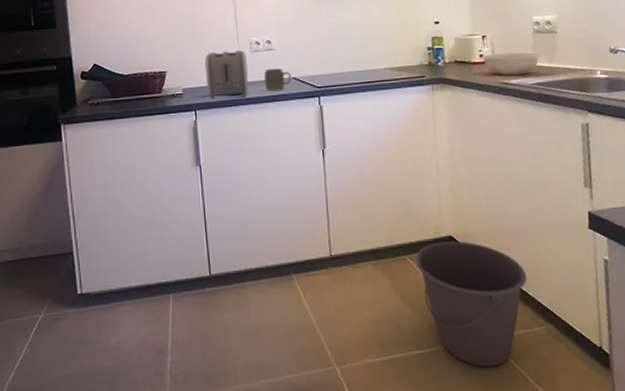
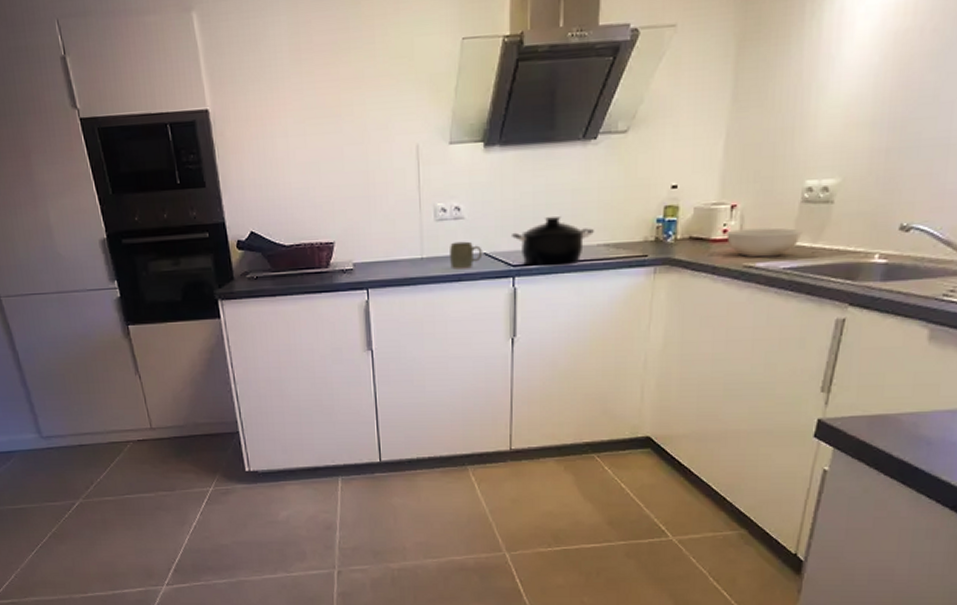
toaster: present [204,50,249,100] -> none [379,218,431,277]
saucepan: none [313,47,380,88] -> present [510,217,594,267]
bucket: present [415,241,528,368] -> none [604,442,729,564]

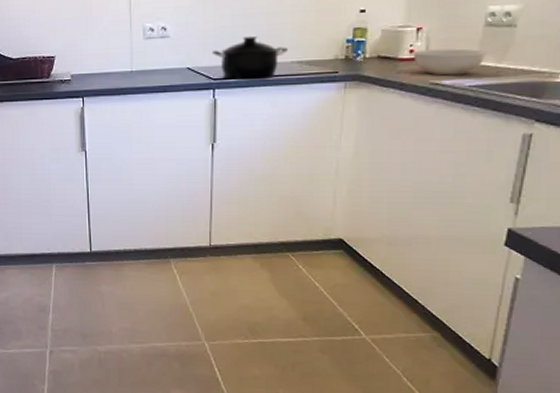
mug: present [448,241,483,270] -> none [155,57,186,82]

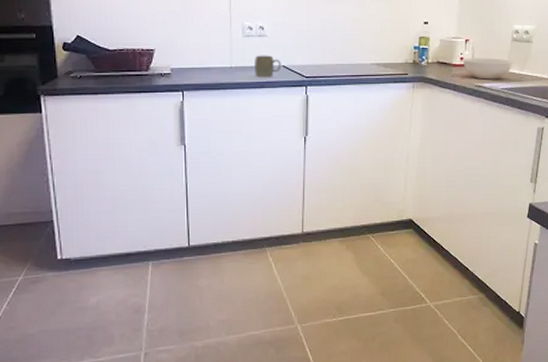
mug: none [155,57,186,82] -> present [253,55,281,78]
saucepan: present [211,37,288,81] -> none [304,40,368,79]

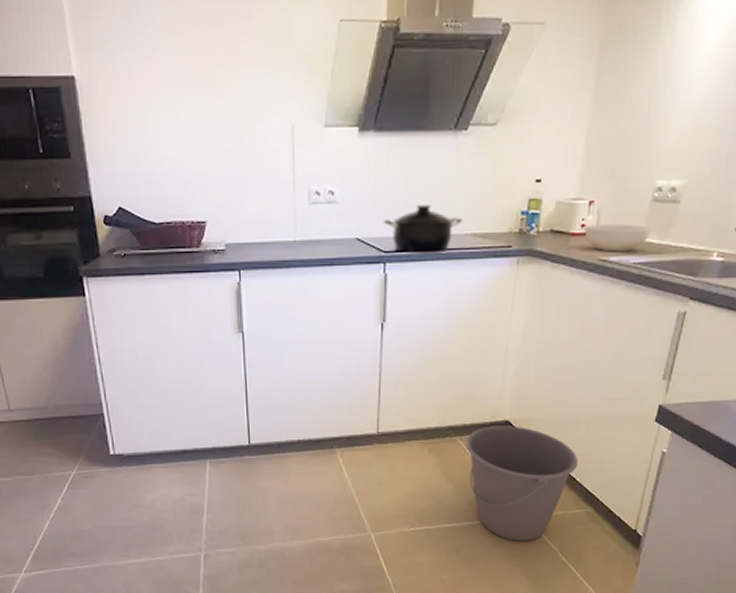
mug: present [253,55,281,78] -> none [321,225,355,254]
saucepan: none [304,40,368,79] -> present [382,205,462,254]
bucket: none [377,223,470,327] -> present [465,426,579,541]

